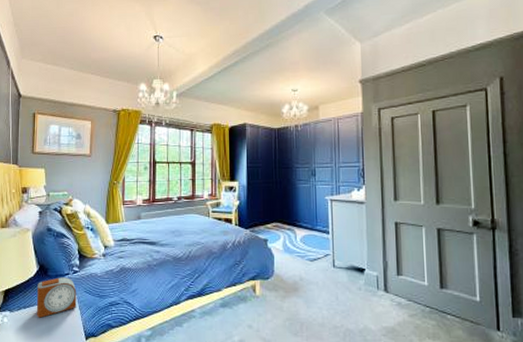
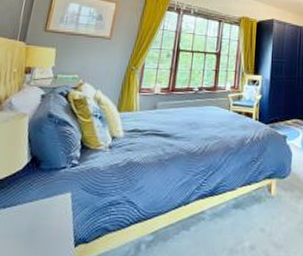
alarm clock: present [36,277,77,318] -> none [17,171,72,220]

